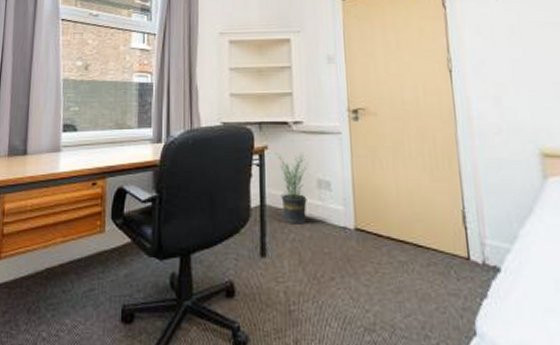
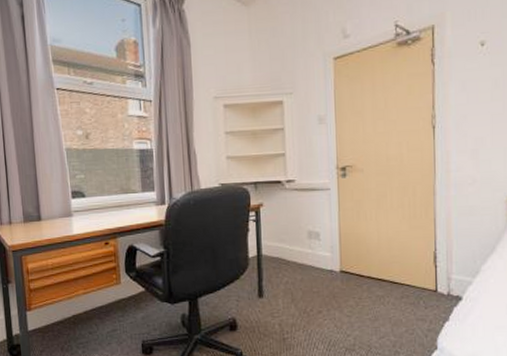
potted plant: present [278,153,309,224] -> none [273,208,300,270]

